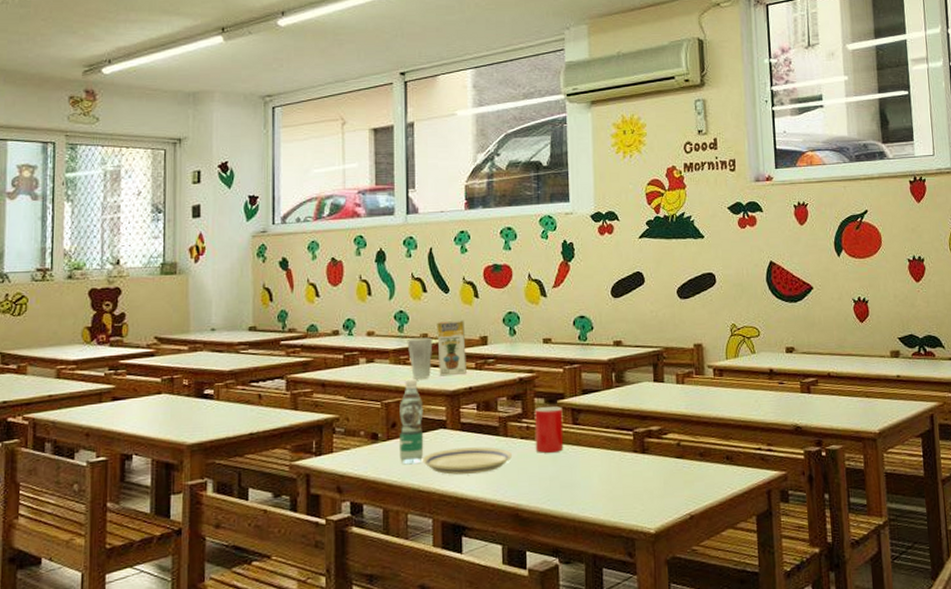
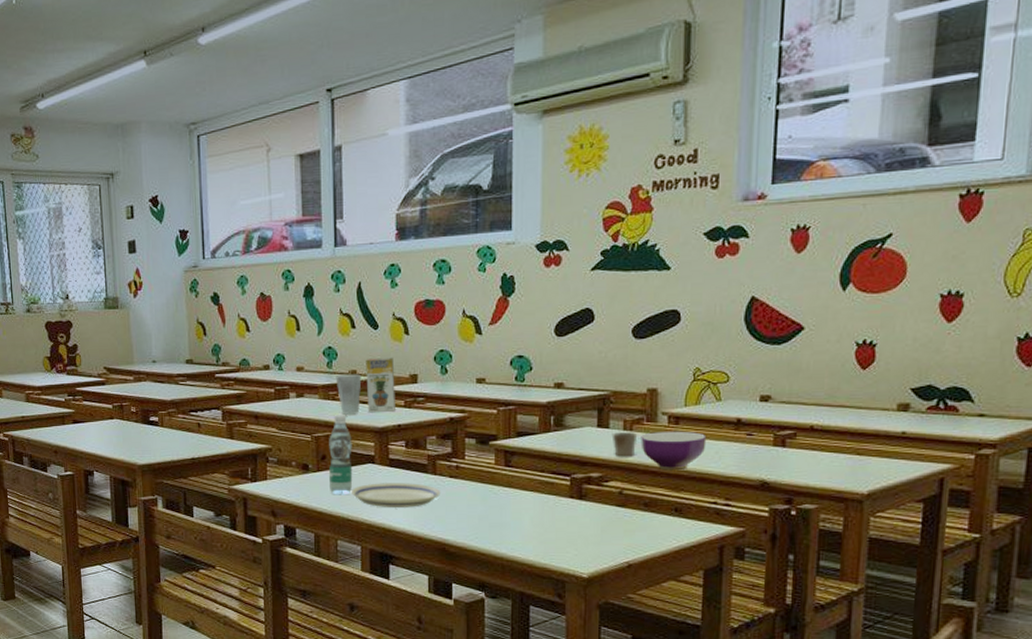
cup: present [534,406,564,453] -> none [464,448,495,493]
cup: none [666,385,689,411] -> present [611,432,636,458]
bowl: none [692,382,747,421] -> present [641,431,707,471]

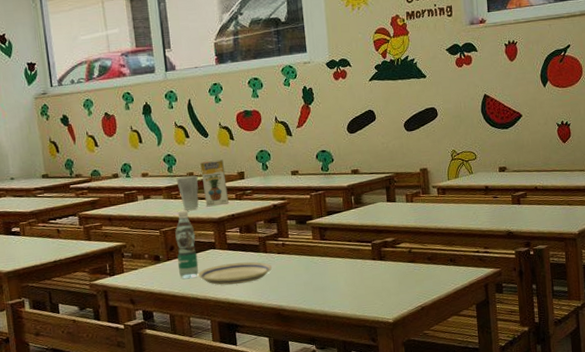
cup: present [611,432,636,458] -> none [398,203,417,225]
bowl: present [641,431,707,471] -> none [419,199,467,231]

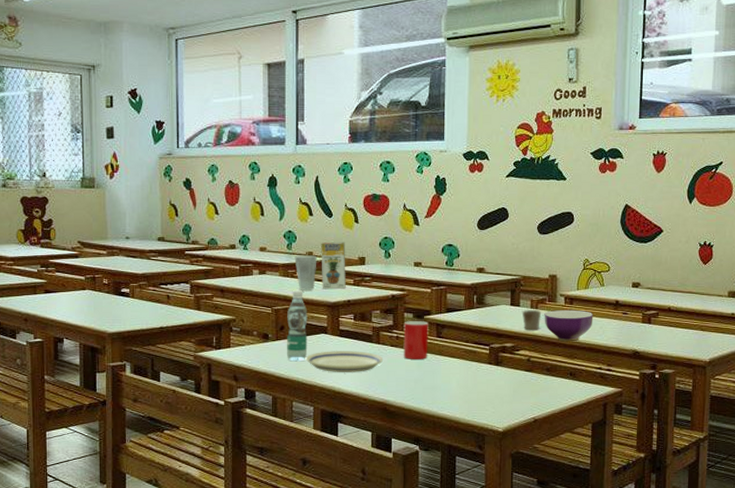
cup: none [288,226,314,264] -> present [403,321,429,360]
cup: none [398,203,417,225] -> present [521,310,541,331]
bowl: none [419,199,467,231] -> present [544,309,594,342]

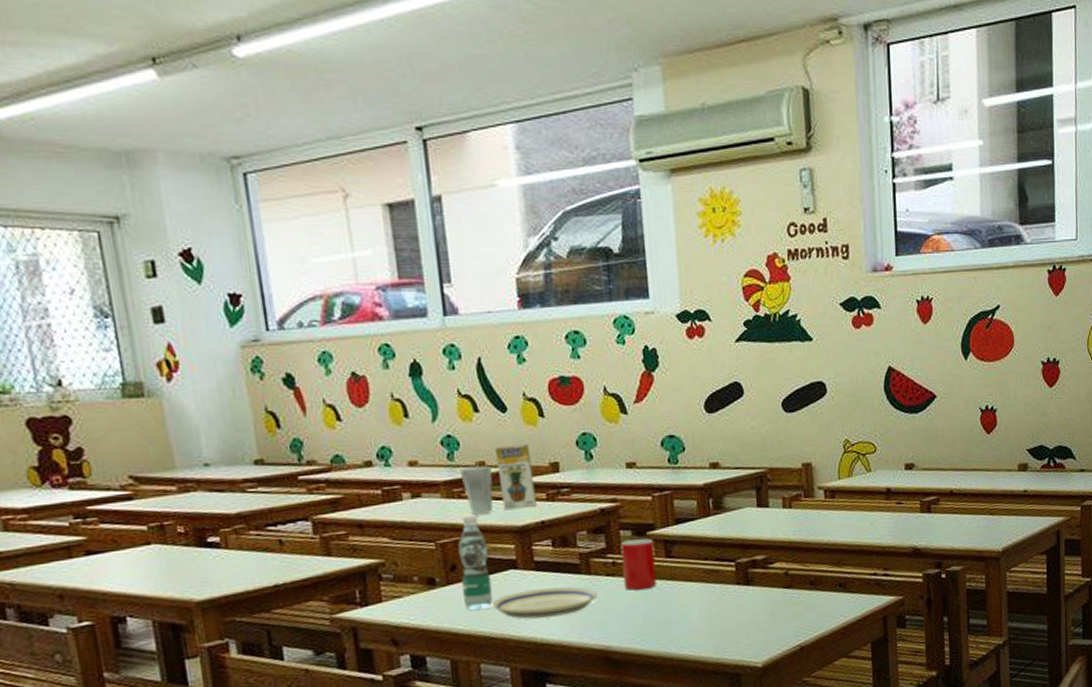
cup: present [521,310,541,331] -> none [772,509,797,538]
bowl: present [544,309,594,342] -> none [800,504,862,546]

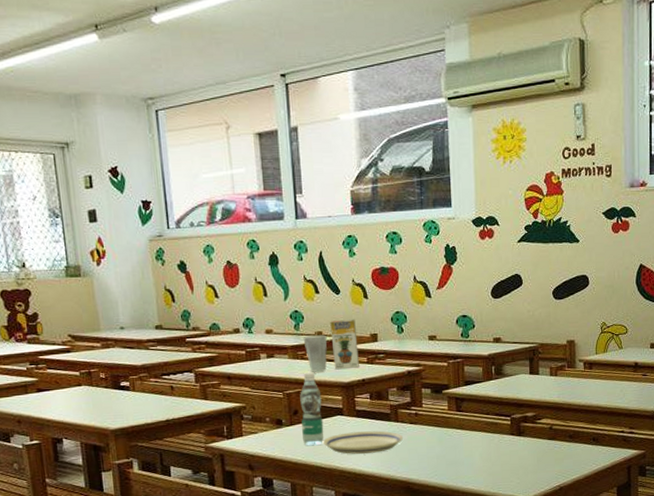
cup: present [620,538,657,590] -> none [422,396,449,436]

